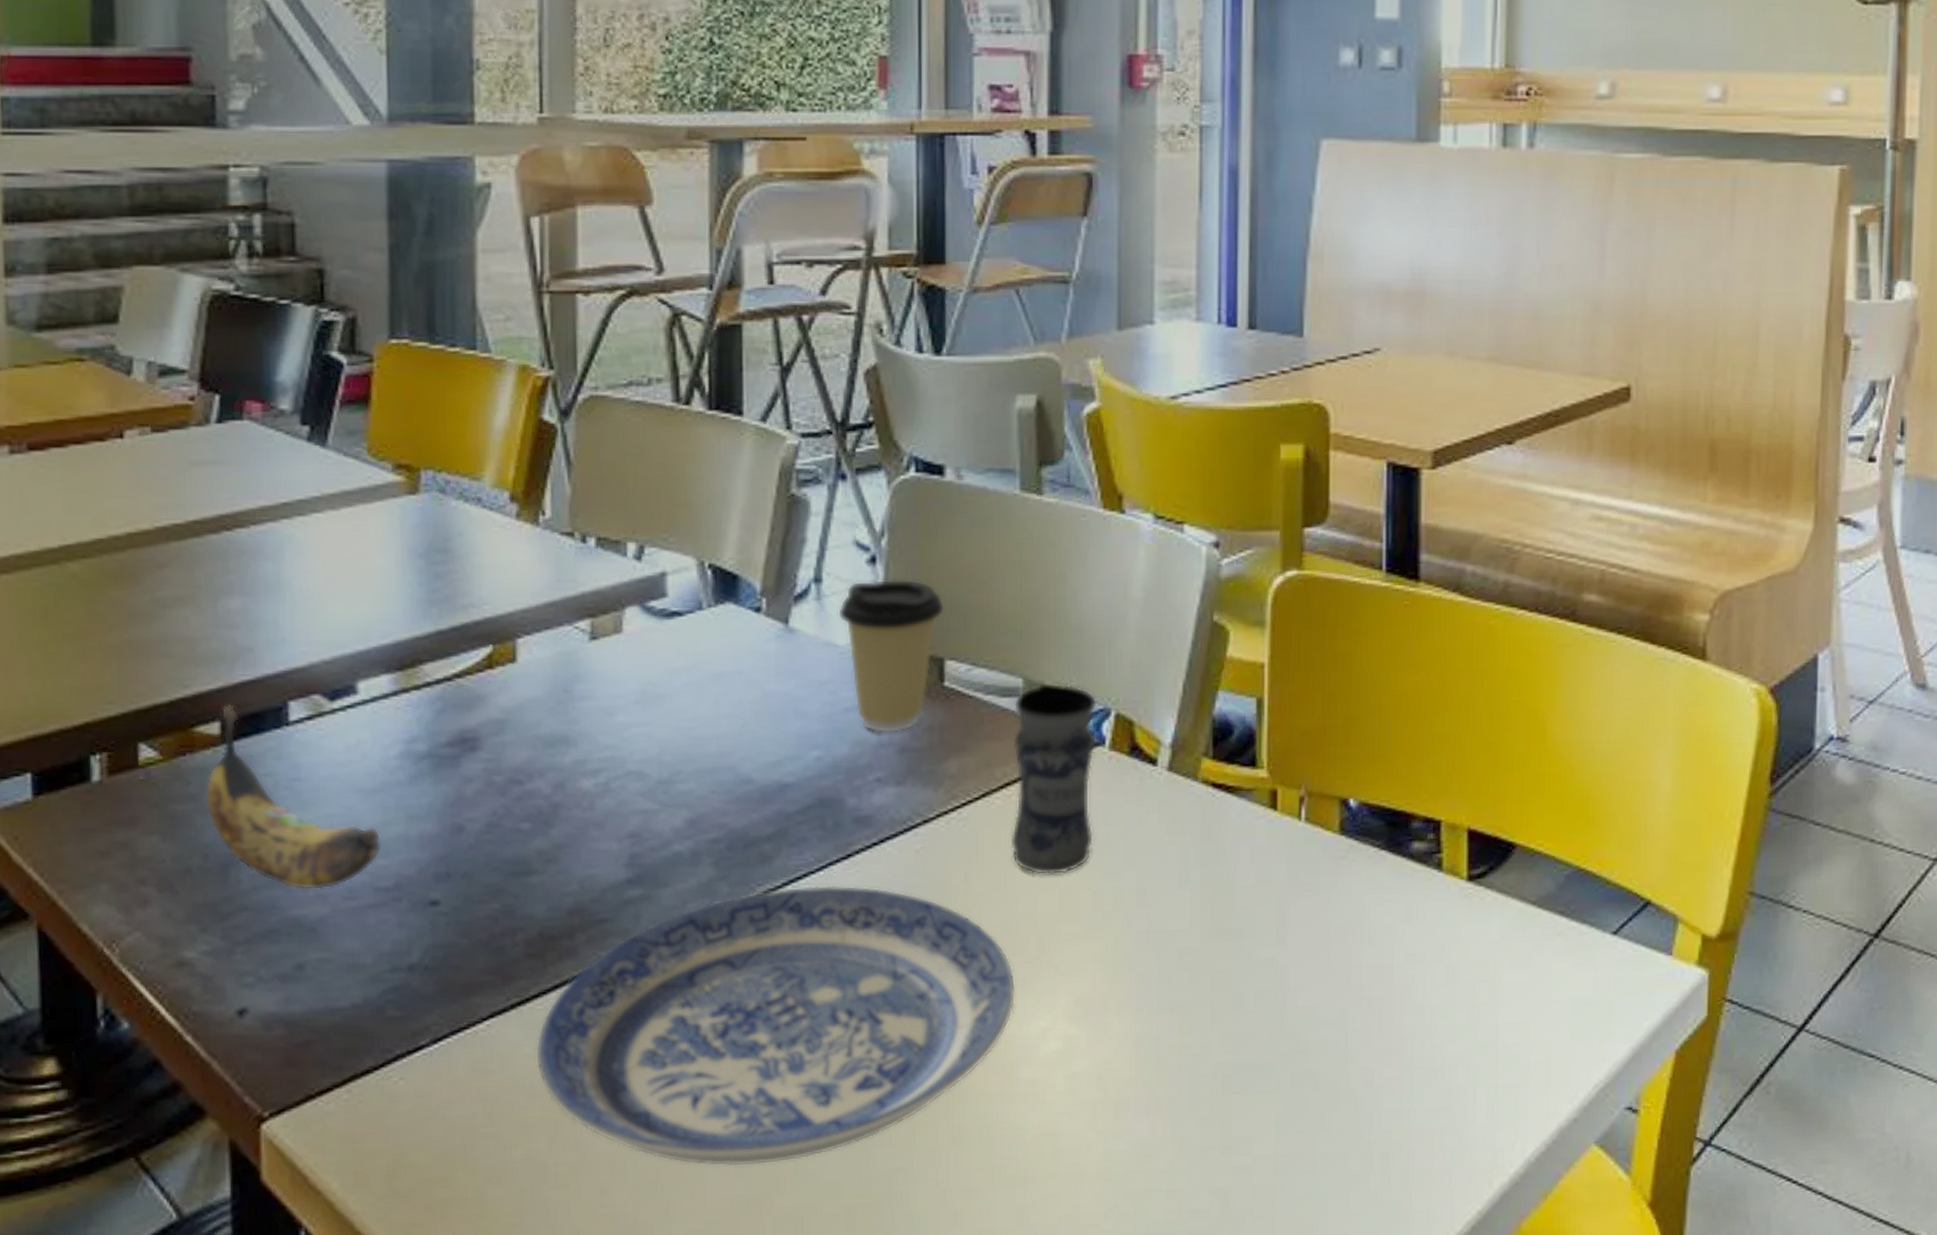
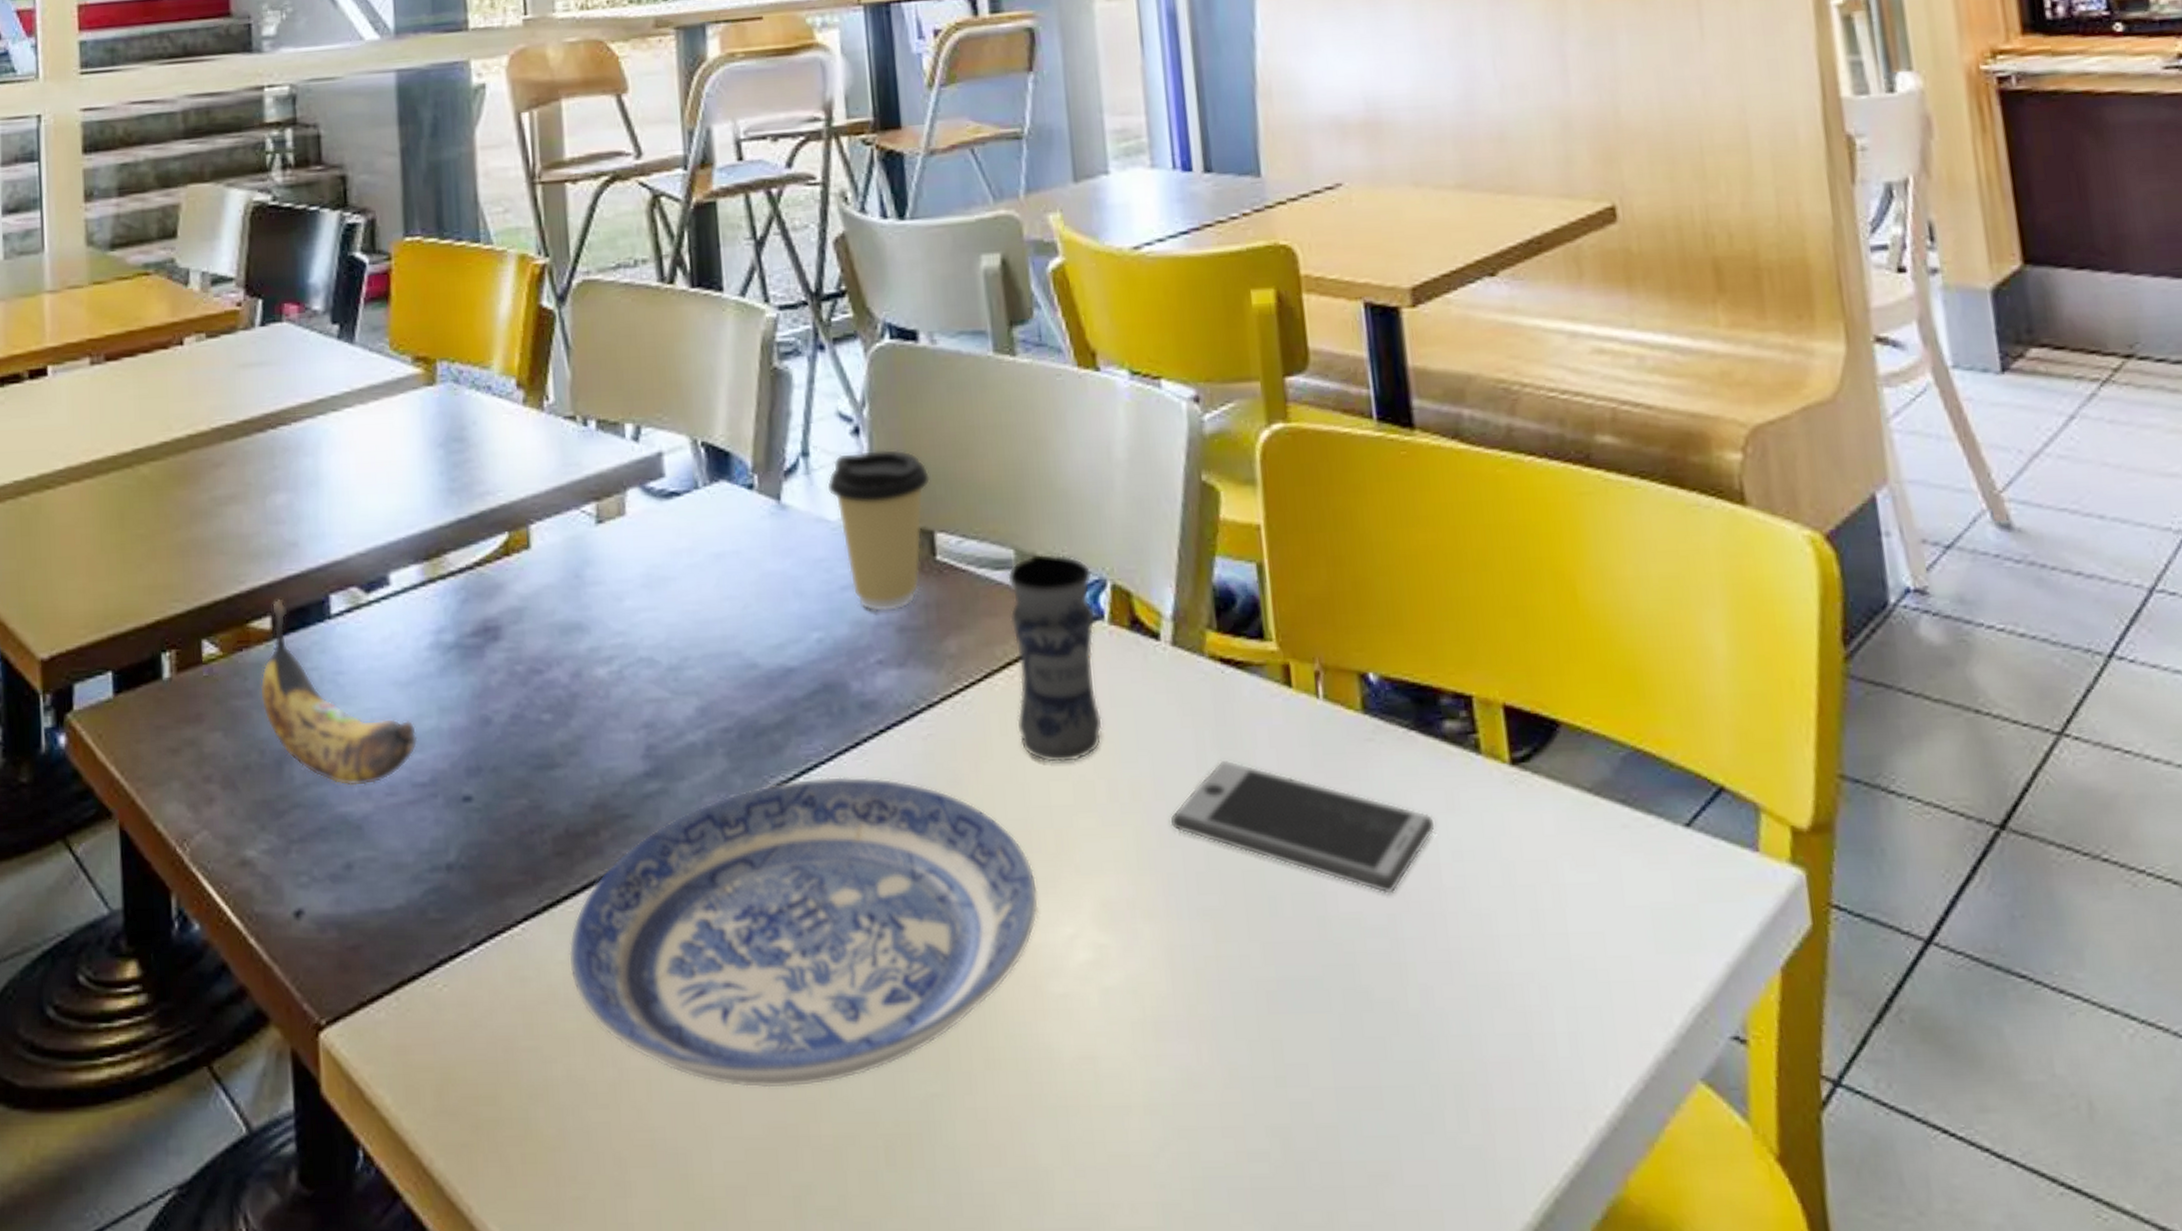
smartphone: none [1149,874,1394,991] -> present [1170,760,1436,894]

